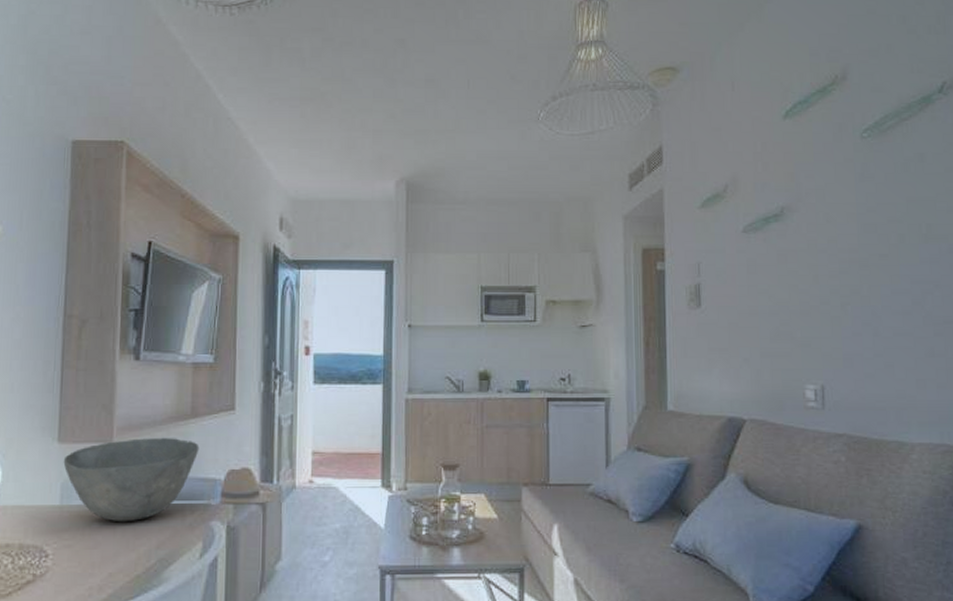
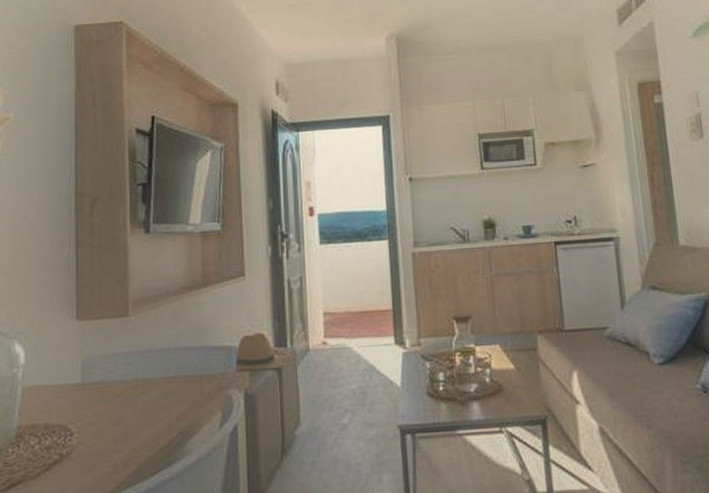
bowl: present [63,438,200,522] -> none [82,308,213,397]

